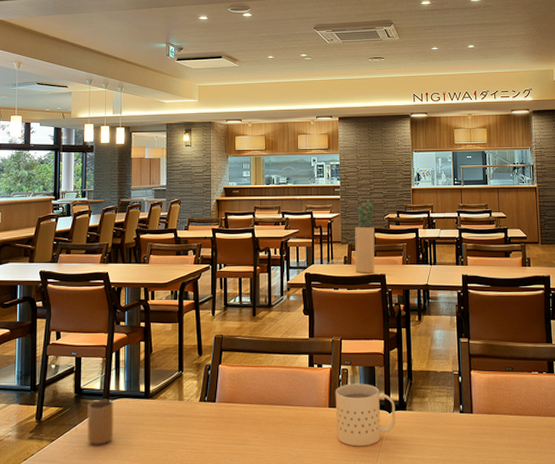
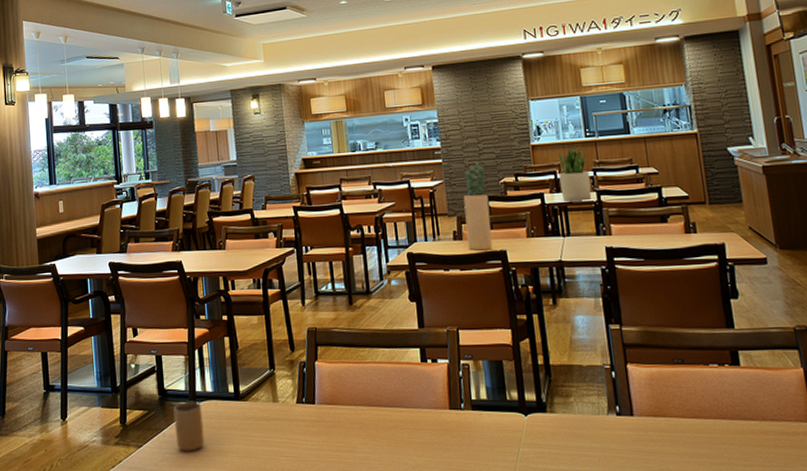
mug: present [335,383,396,447] -> none [455,380,535,456]
planter: none [431,191,455,237] -> present [557,145,592,202]

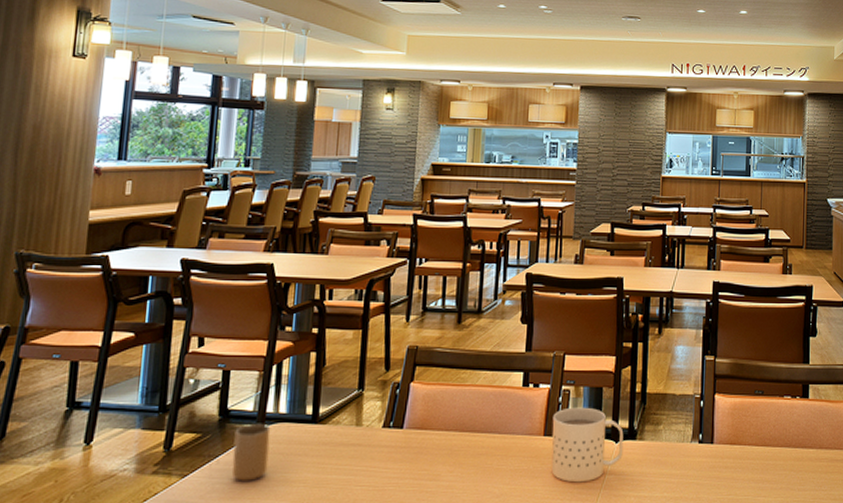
mug: none [455,380,535,456] -> present [551,407,624,483]
vase: present [463,160,493,251] -> none [587,185,616,276]
planter: present [557,145,592,202] -> none [682,181,710,236]

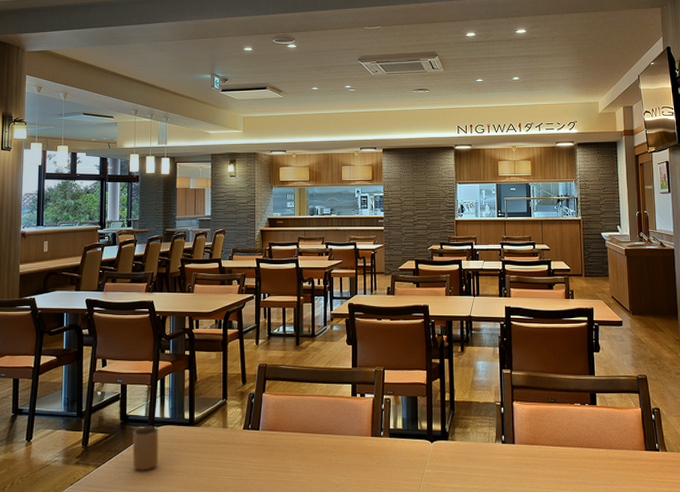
mug: present [551,407,624,483] -> none [377,413,438,476]

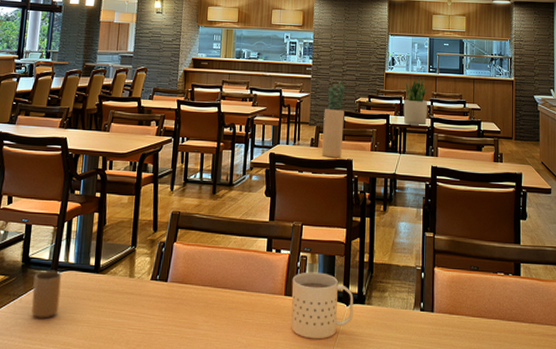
mug: none [377,413,438,476] -> present [291,272,354,339]
vase: none [398,229,418,305] -> present [321,79,345,158]
planter: none [475,223,498,269] -> present [403,78,427,126]

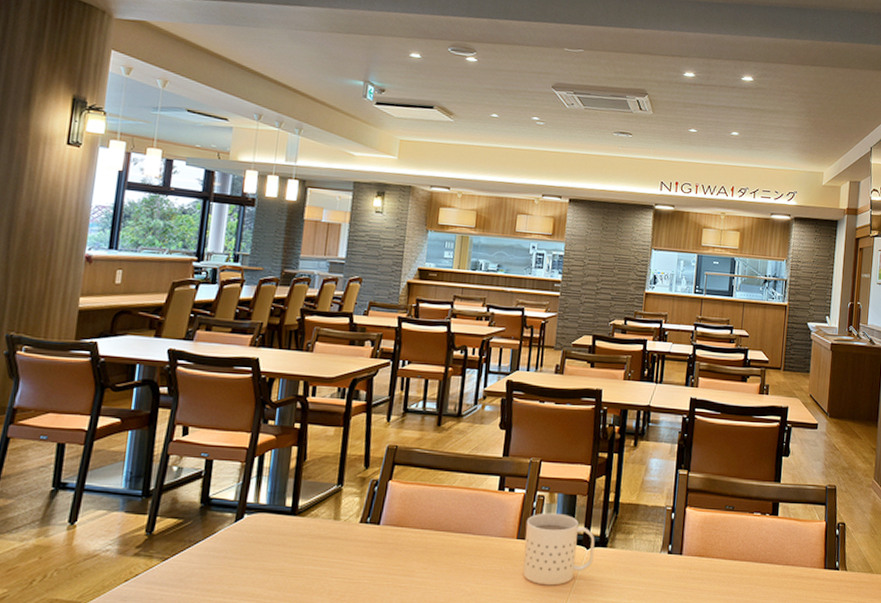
cup: present [31,270,62,319] -> none [211,512,251,568]
vase: present [321,79,345,158] -> none [566,298,599,387]
planter: present [403,78,427,126] -> none [662,299,692,353]

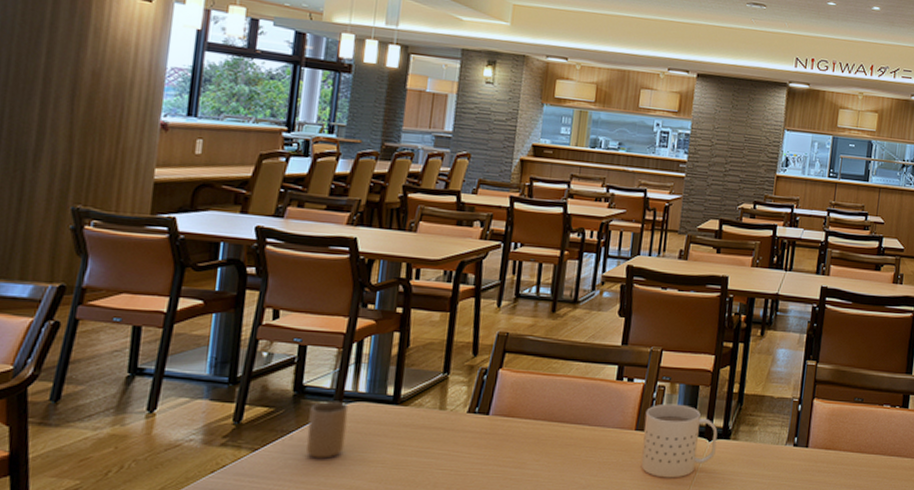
cup: none [211,512,251,568] -> present [305,401,349,459]

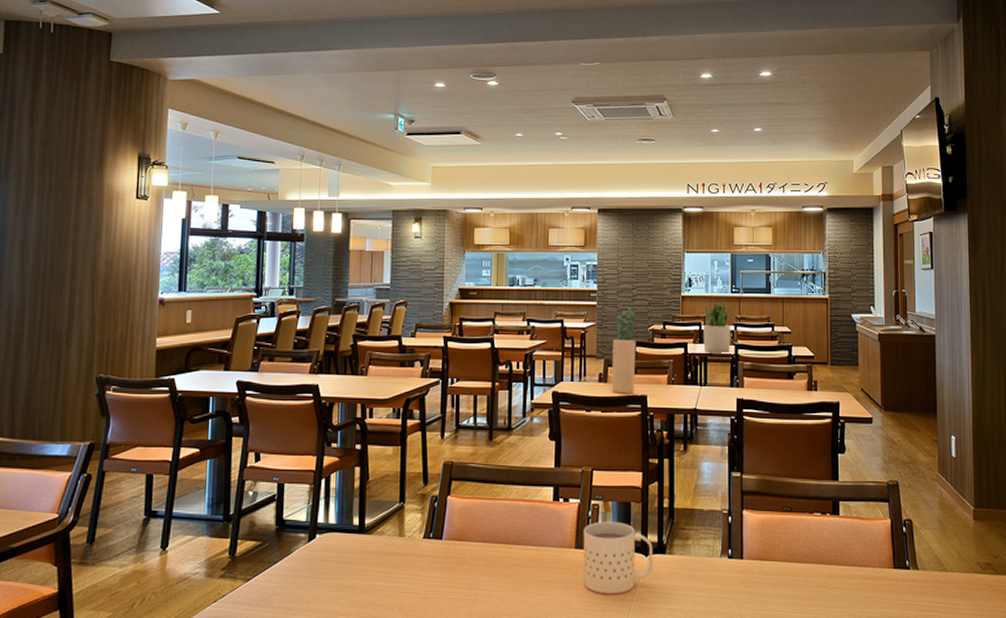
cup: present [305,401,349,459] -> none [289,532,322,586]
vase: none [691,180,727,274] -> present [611,305,636,394]
planter: none [793,183,825,240] -> present [703,300,730,353]

